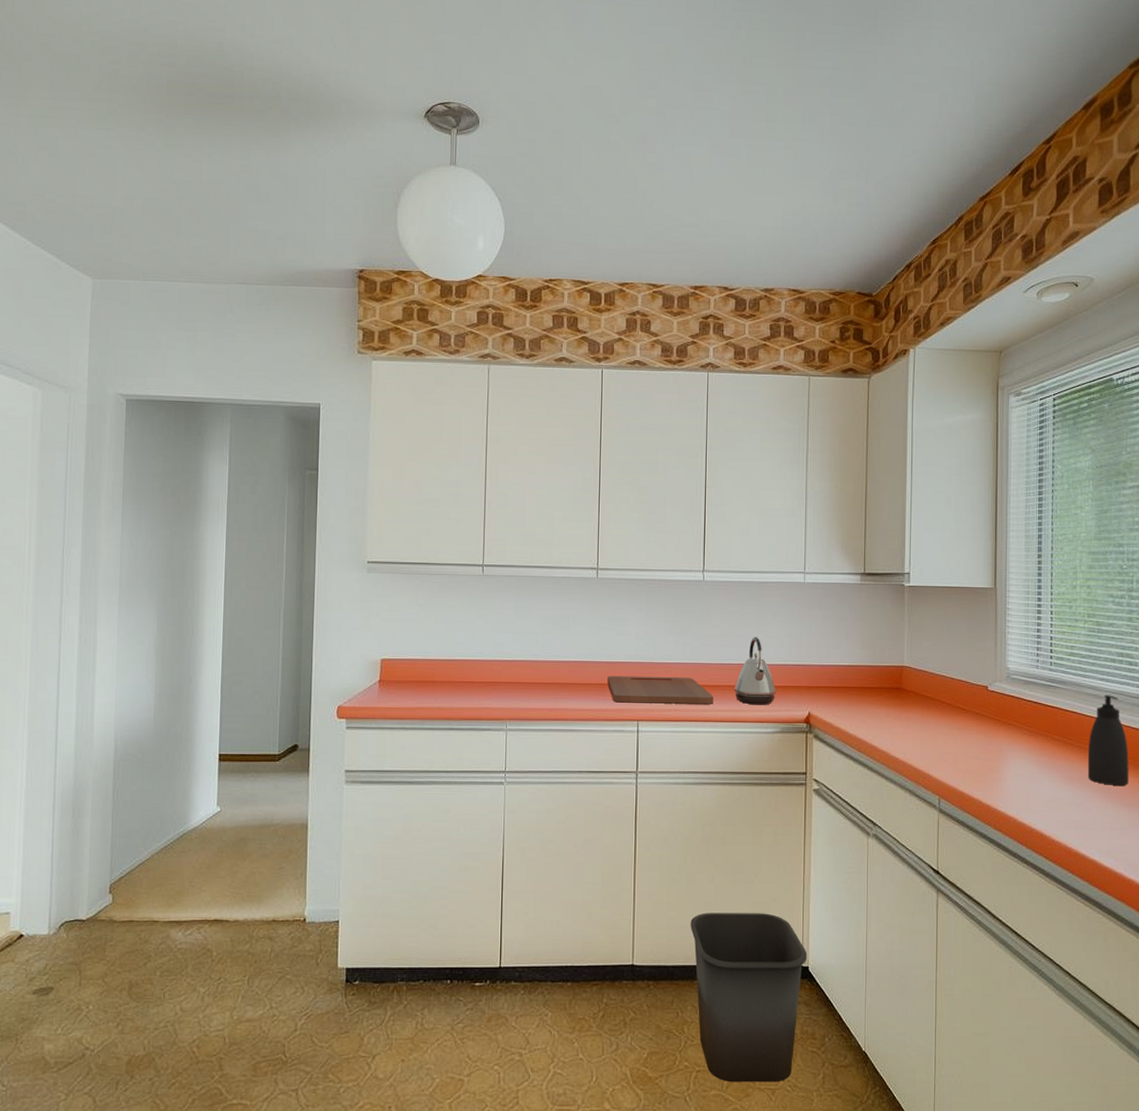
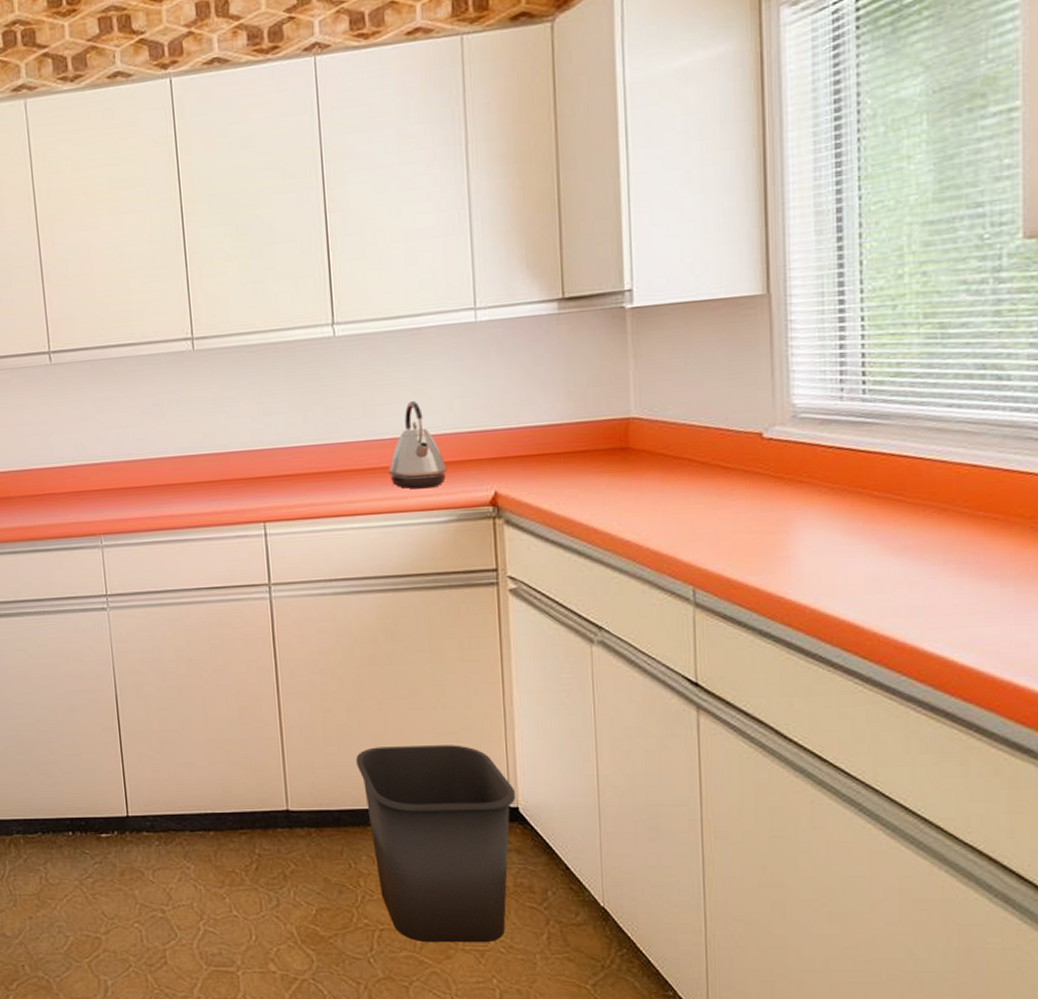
cutting board: present [607,675,714,704] -> none [220,462,362,502]
soap dispenser: present [1087,695,1129,785] -> none [928,426,999,553]

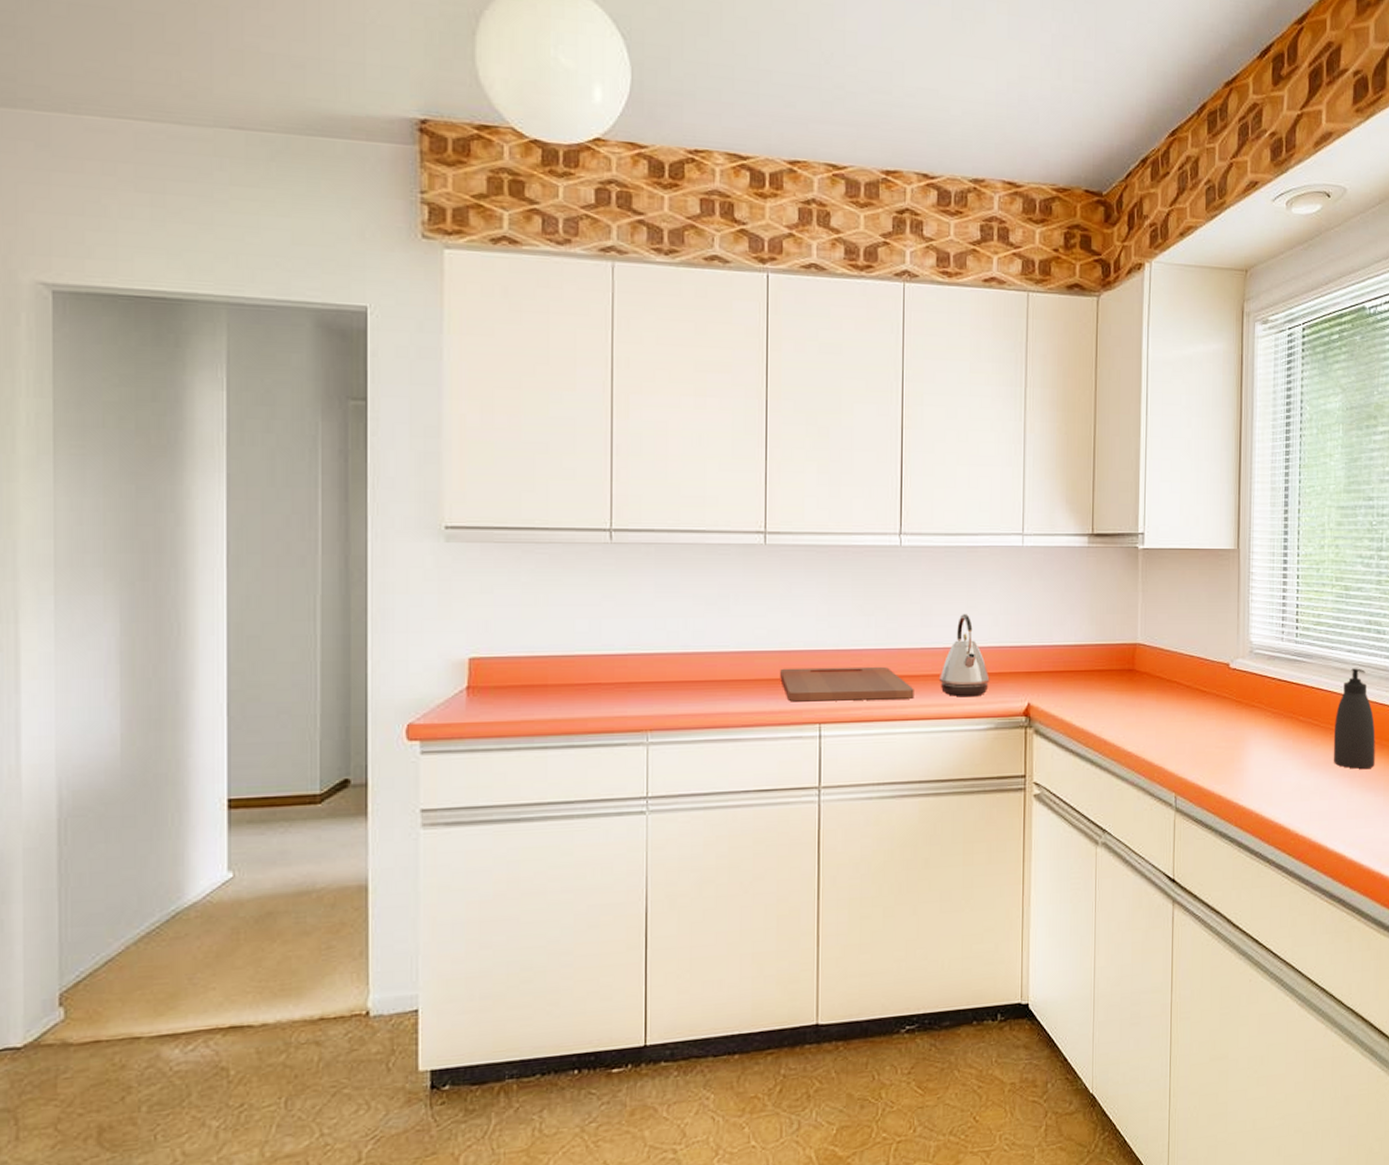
cutting board: none [220,462,362,502] -> present [780,666,914,702]
waste bin: present [356,745,516,943] -> none [888,946,1028,1150]
soap dispenser: none [928,426,999,553] -> present [1333,668,1376,769]

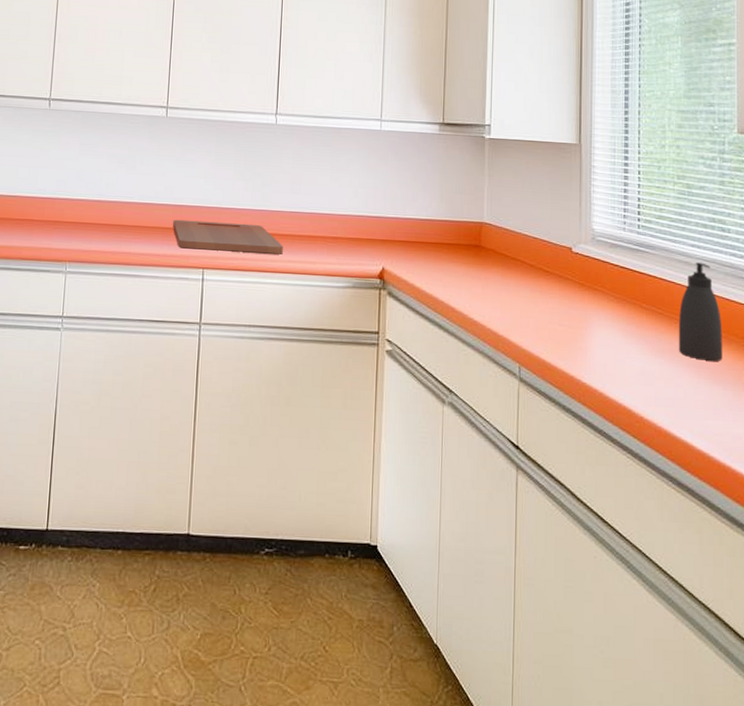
kettle: present [938,614,990,697] -> none [304,185,349,258]

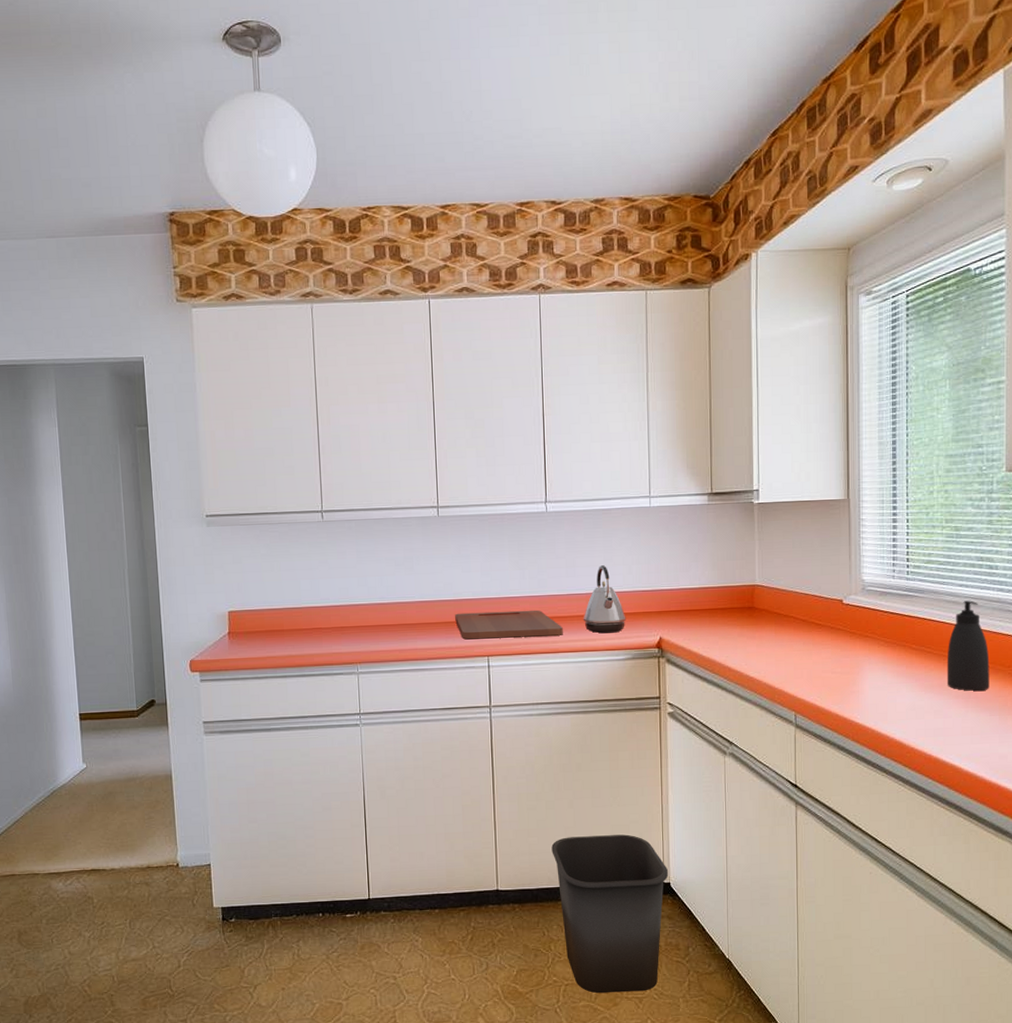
waste bin: none [251,480,376,675] -> present [551,834,669,994]
kettle: none [304,185,349,258] -> present [583,565,626,634]

